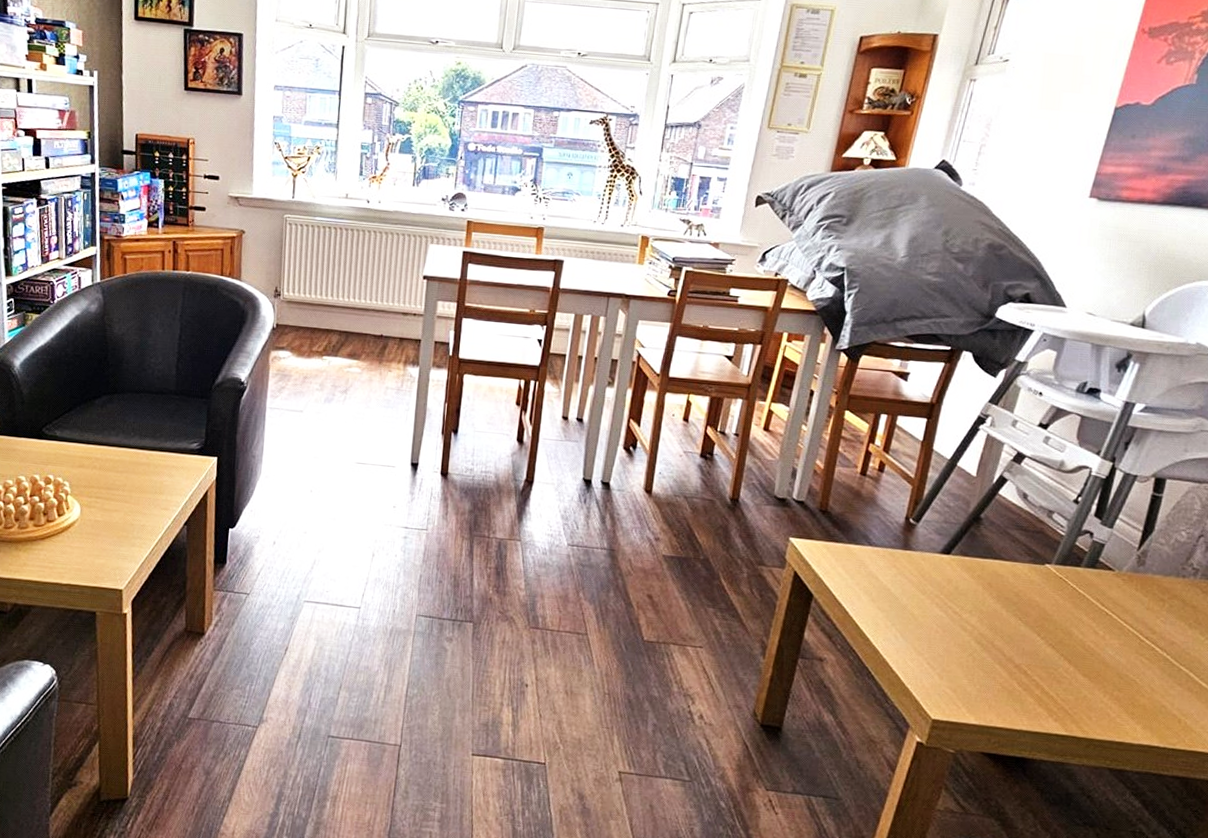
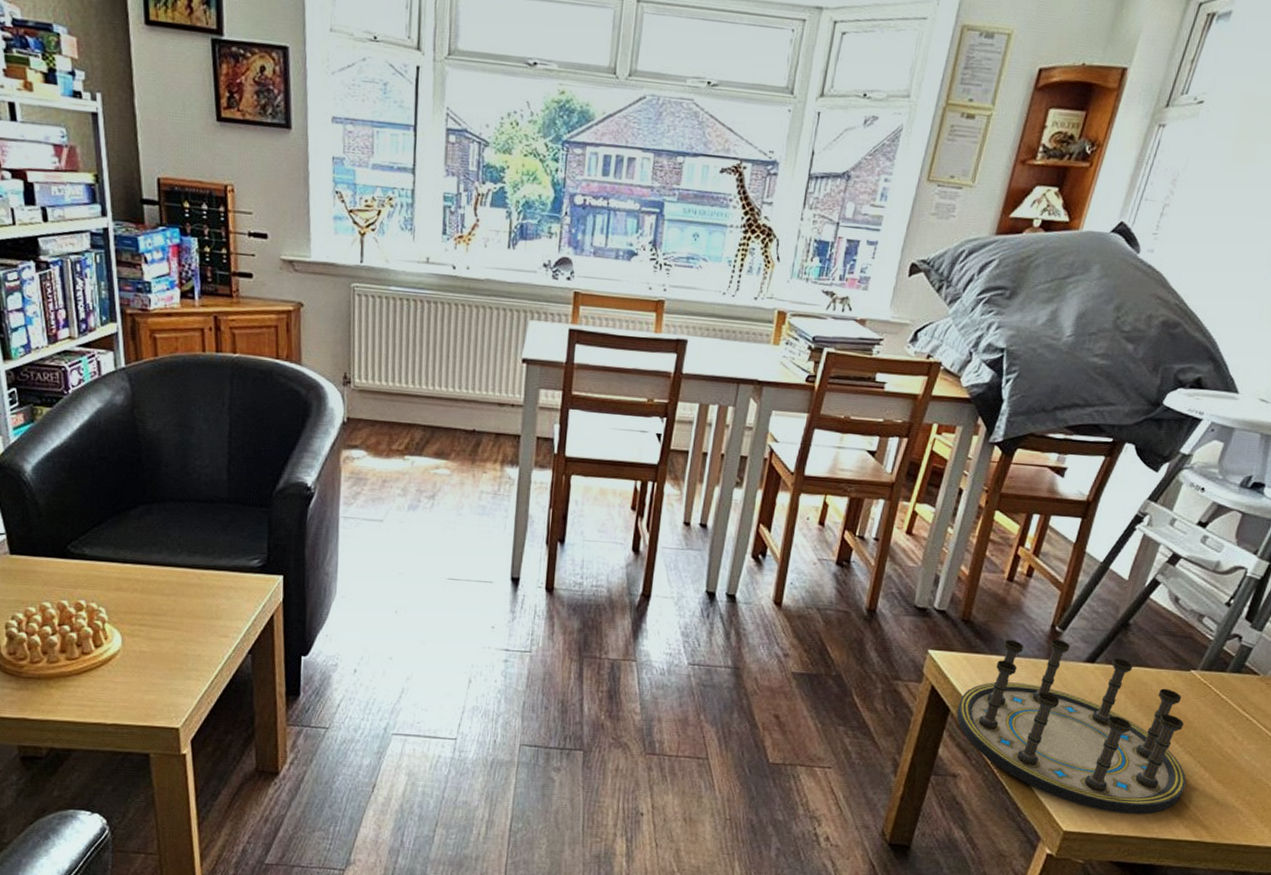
board game: none [819,529,1051,706] -> present [956,639,1186,814]

